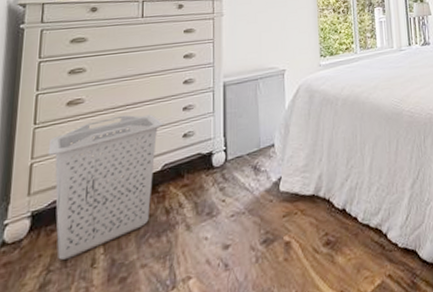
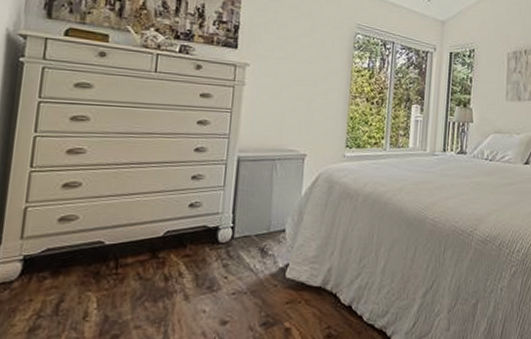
laundry basket: present [48,114,164,261] -> none [43,173,170,309]

